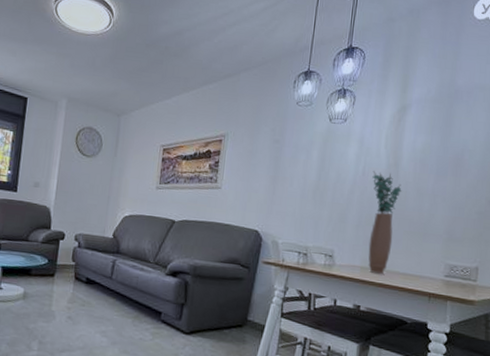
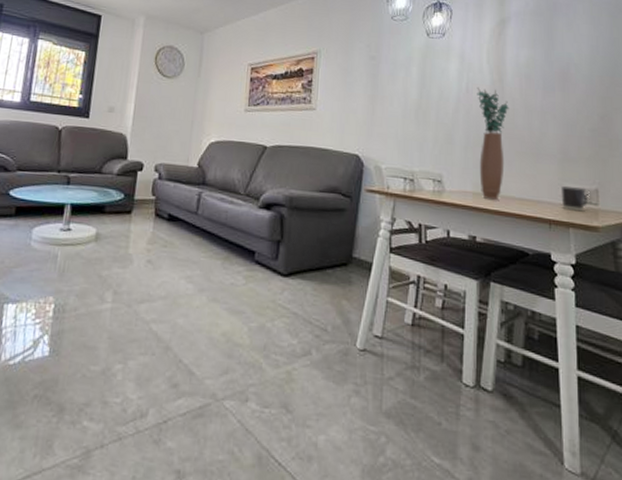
mug: none [442,263,468,286] -> present [560,186,589,210]

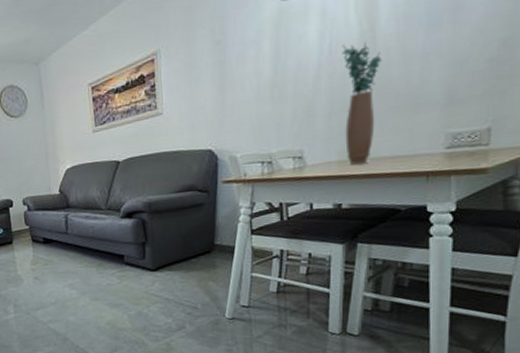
mug: present [560,186,589,210] -> none [443,130,477,157]

